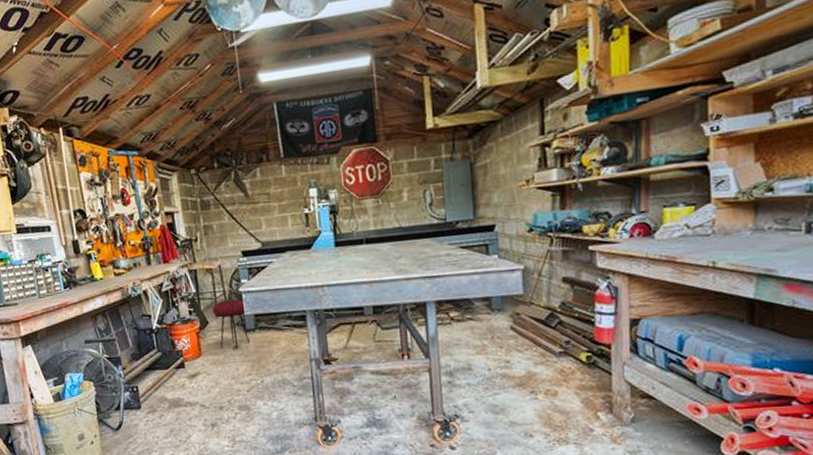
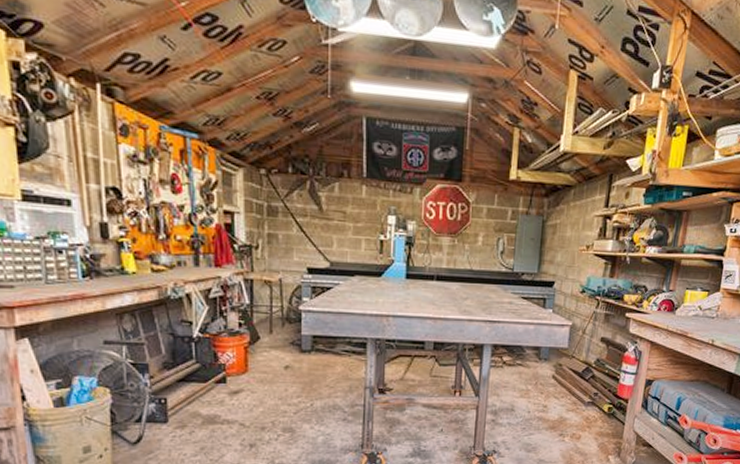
stool: present [212,299,251,350] -> none [266,316,305,371]

